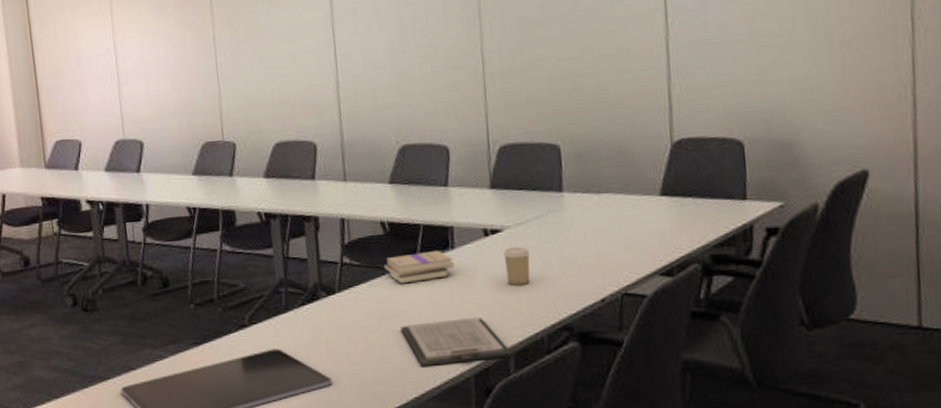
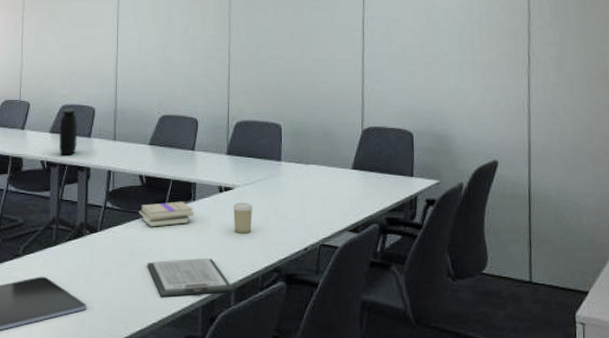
water jug: none [274,145,299,206] -> present [58,108,78,157]

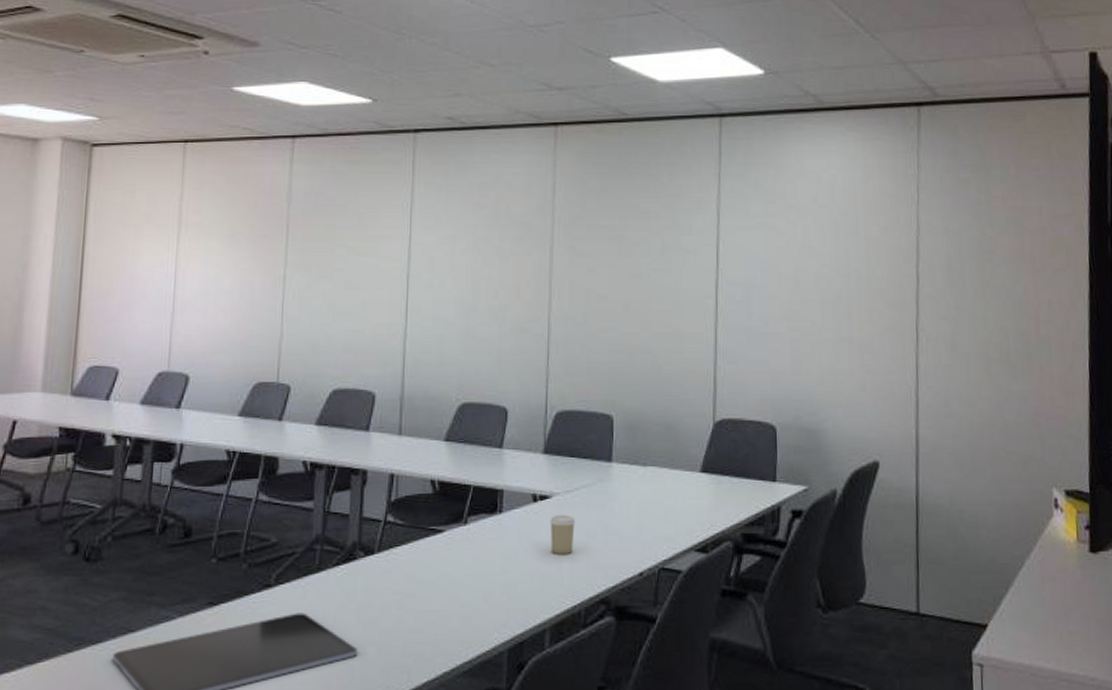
water jug: present [58,108,78,157] -> none [326,393,352,456]
books: present [138,201,194,227] -> none [428,513,500,547]
clipboard: present [147,258,234,298] -> none [438,587,549,639]

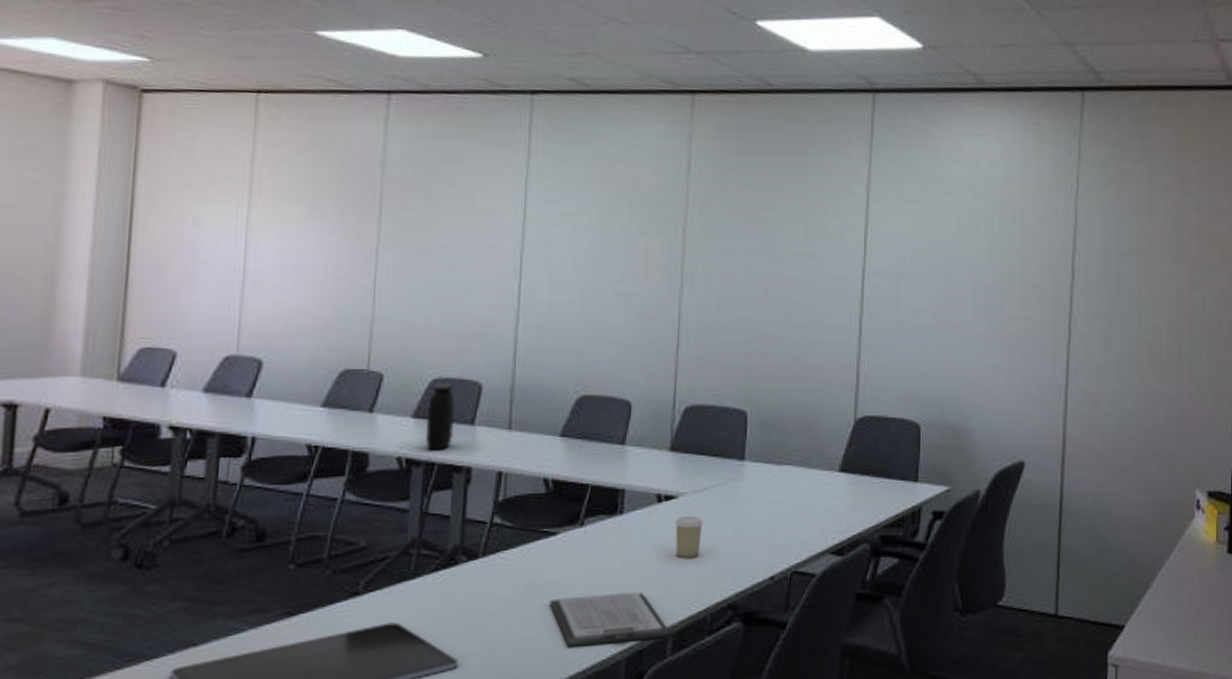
water jug: none [326,393,352,456] -> present [424,383,455,452]
clipboard: none [438,587,549,639] -> present [550,593,672,648]

